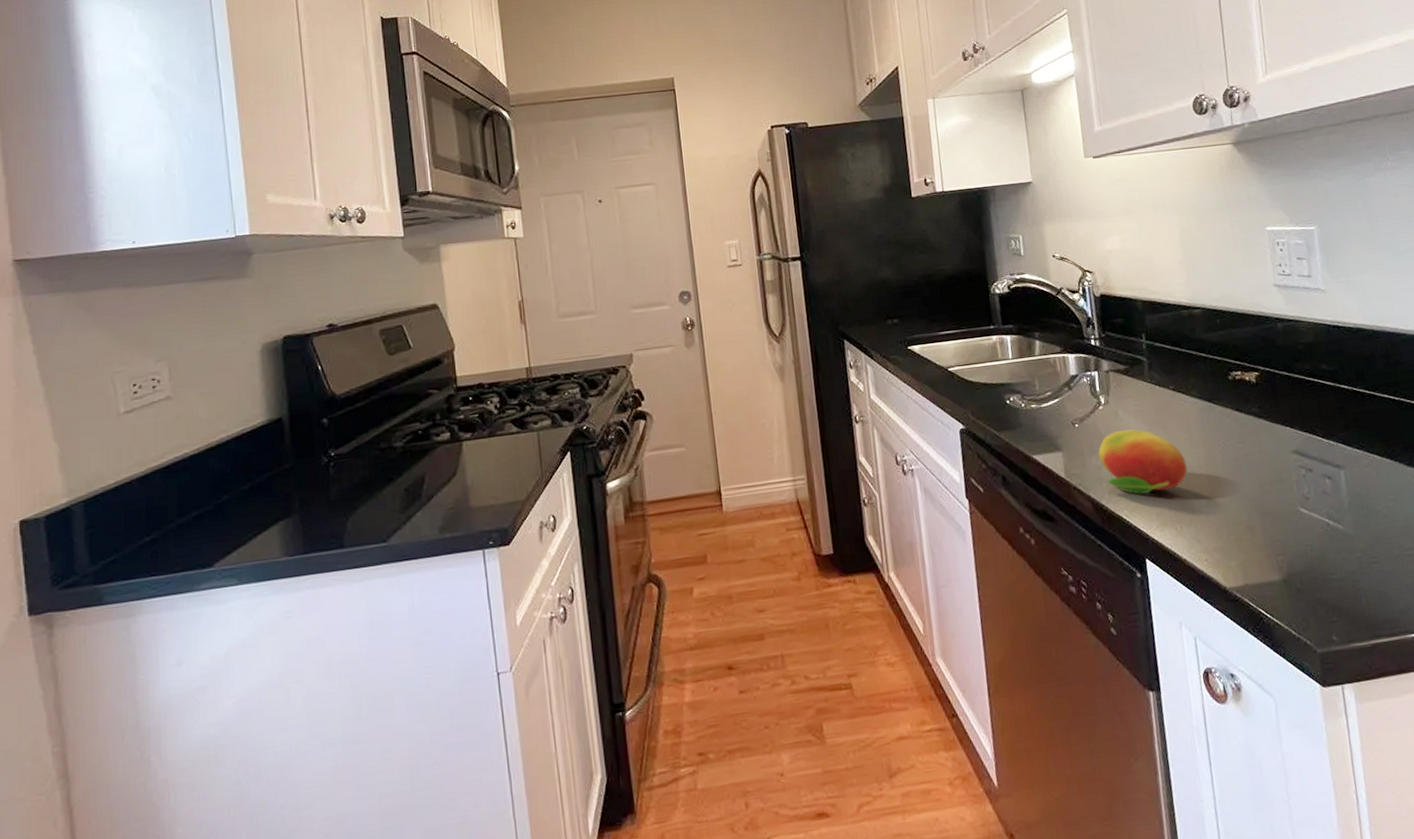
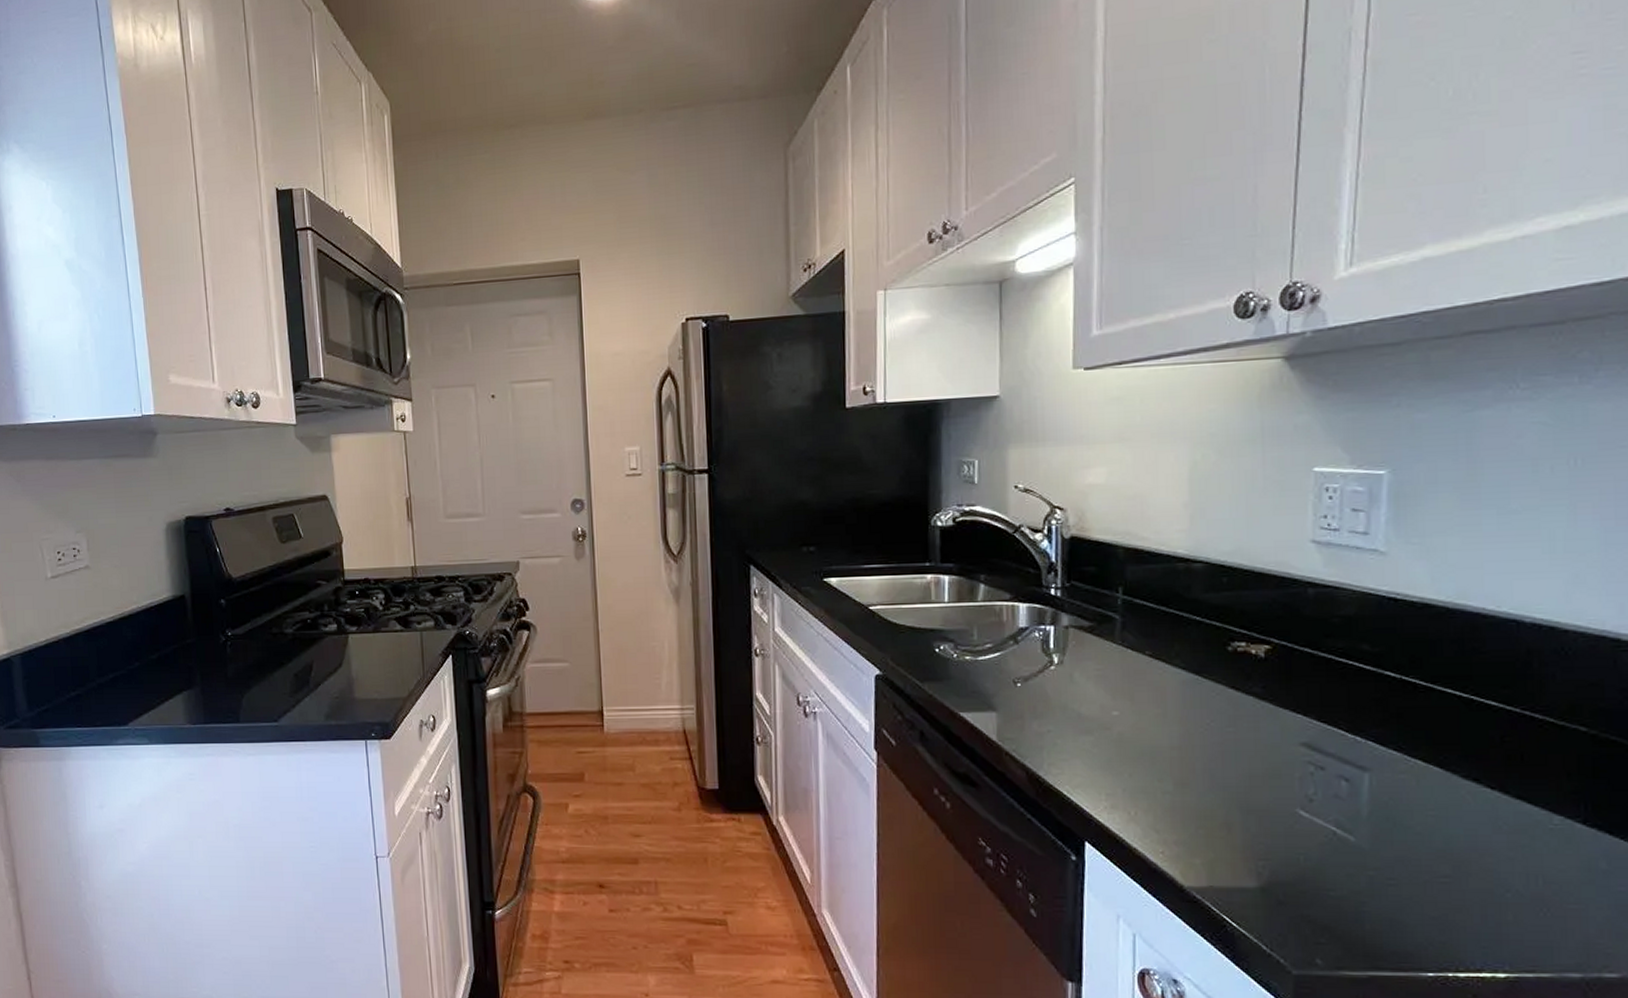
fruit: present [1098,429,1188,495] -> none [1042,696,1154,770]

